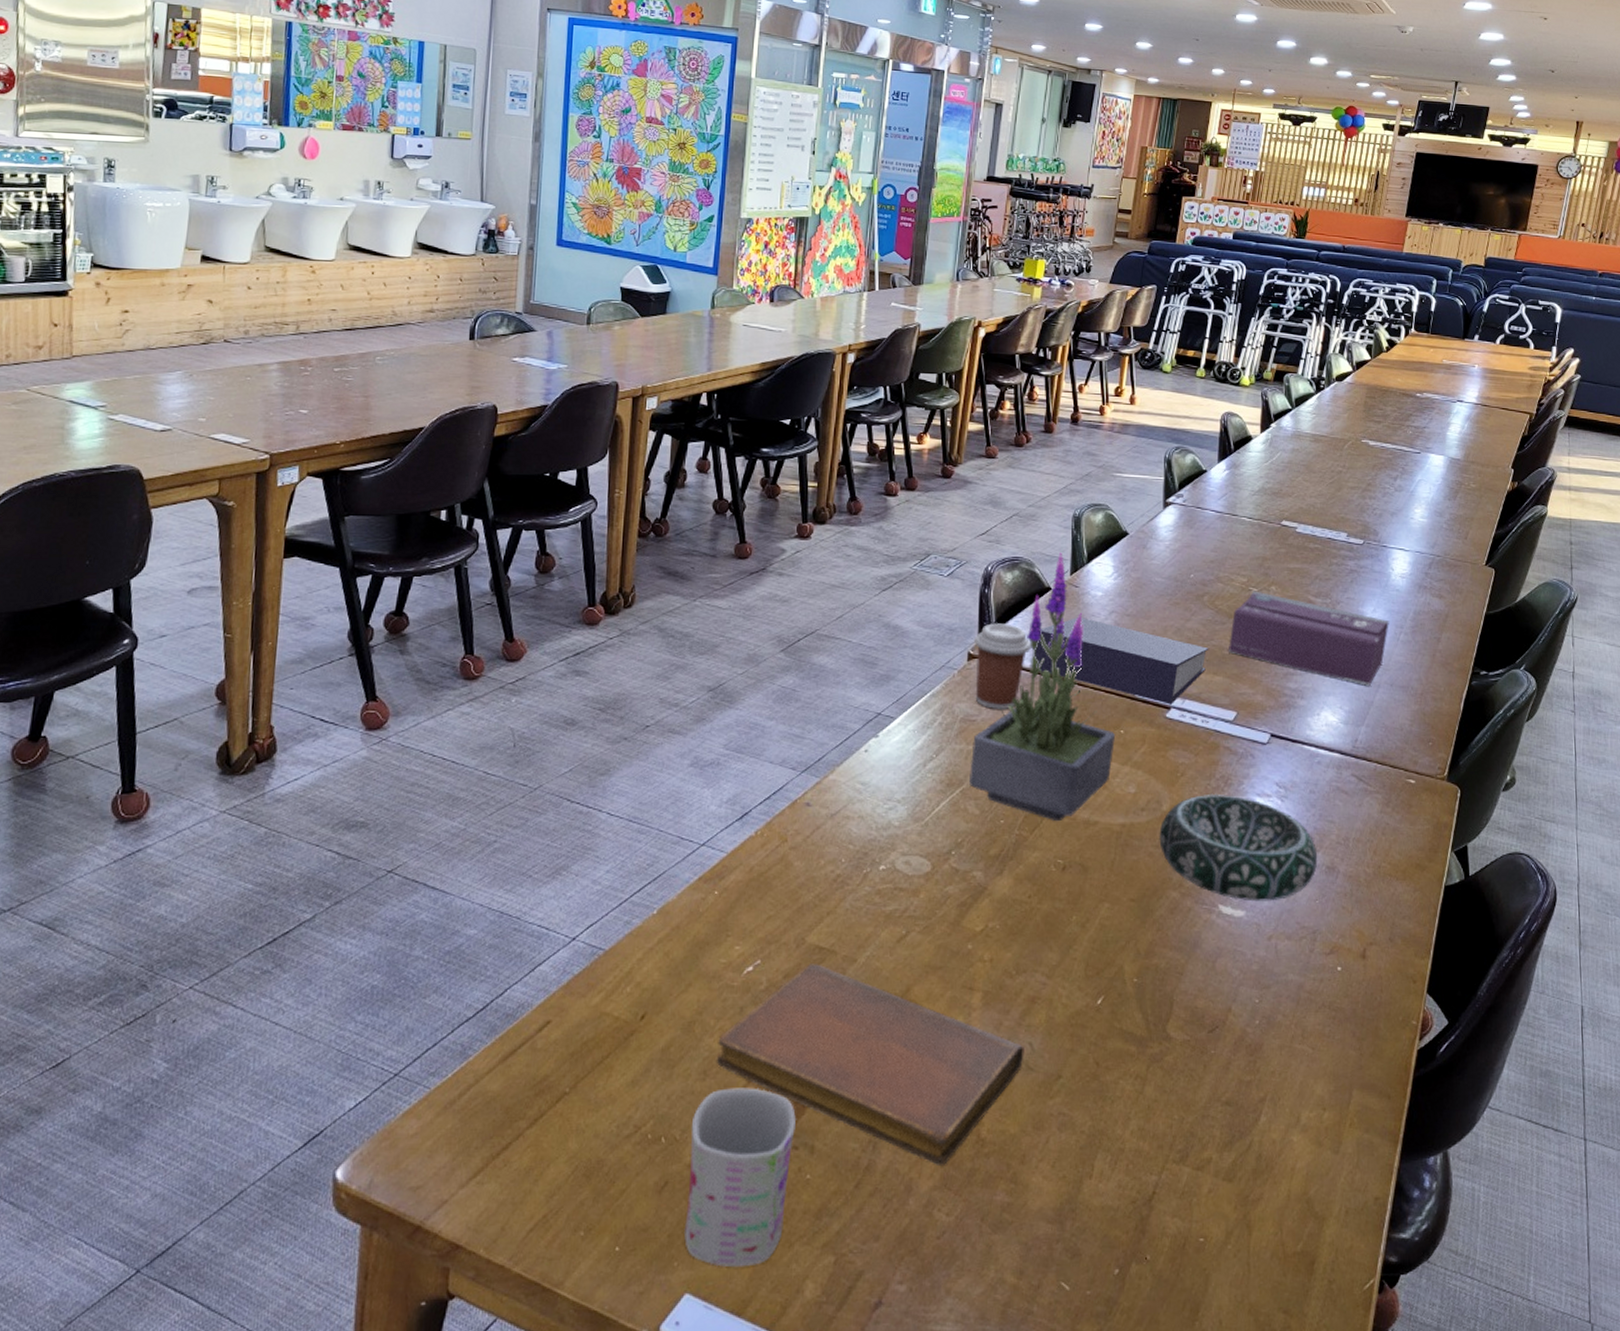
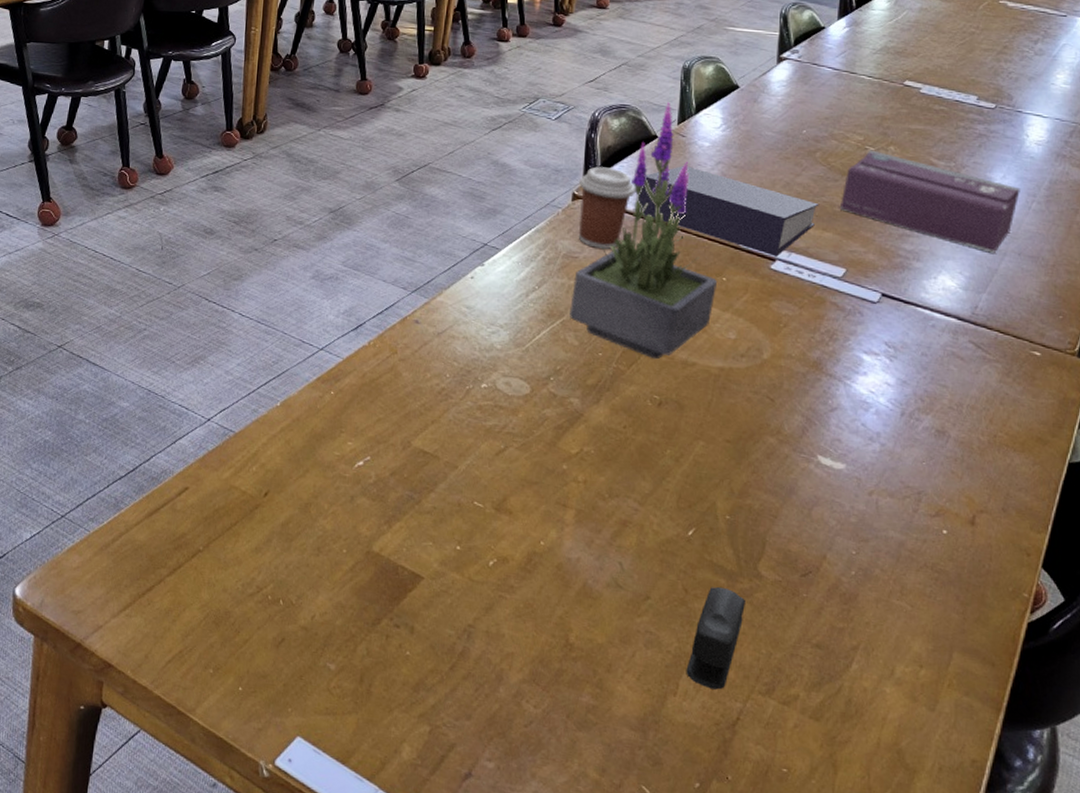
mug: present [684,1088,796,1268] -> none [298,565,398,723]
notebook: present [717,964,1024,1165] -> none [329,465,614,662]
stapler: none [1101,1054,1156,1165] -> present [686,586,745,690]
decorative bowl: present [1159,795,1318,902] -> none [758,347,927,458]

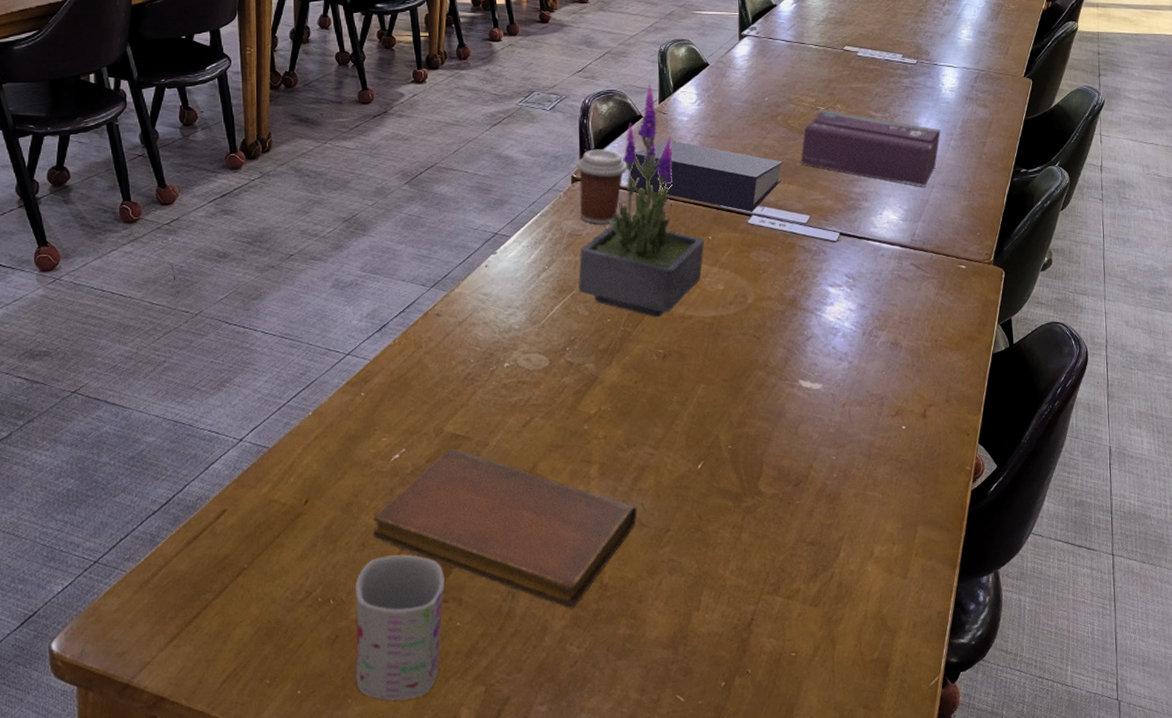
mug: none [298,565,398,723] -> present [355,555,445,701]
notebook: none [329,465,614,662] -> present [373,449,637,608]
stapler: present [686,586,745,690] -> none [706,508,750,599]

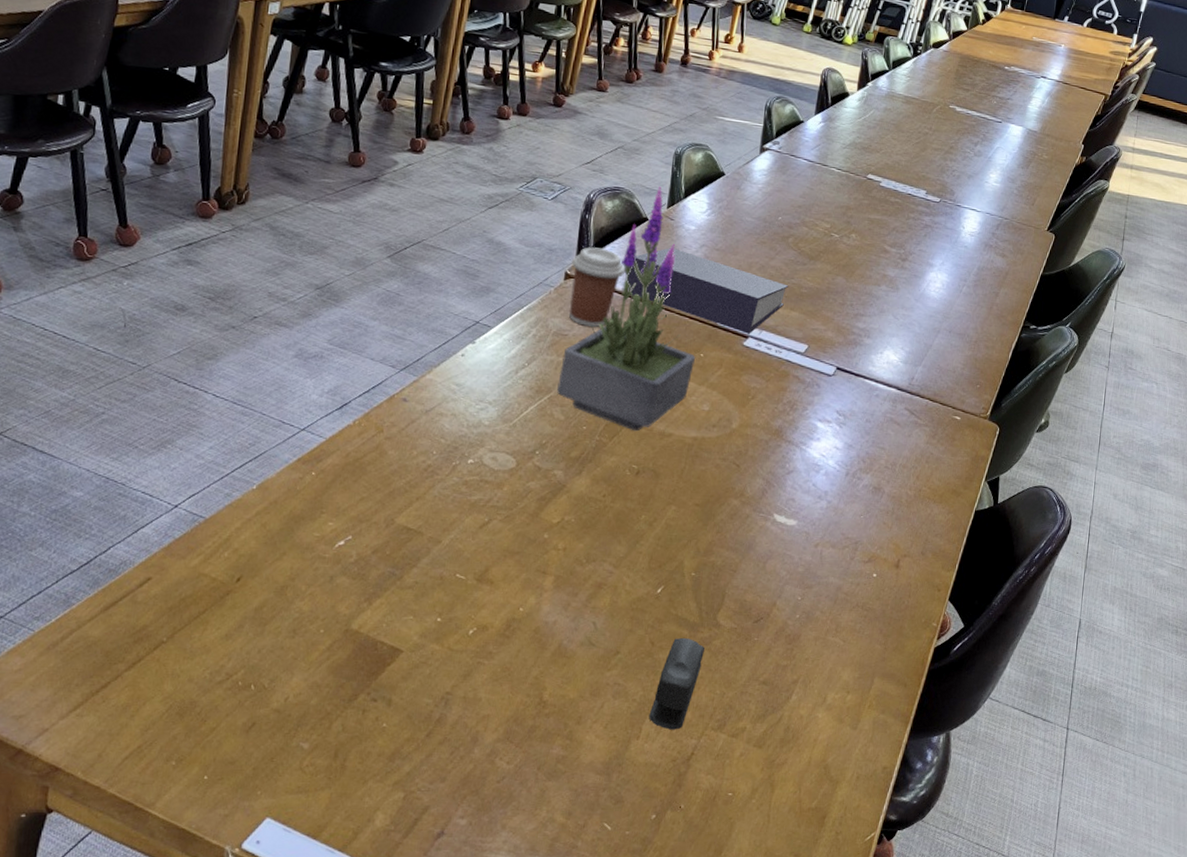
mug: present [355,555,445,701] -> none [268,646,376,798]
notebook: present [373,449,637,608] -> none [306,542,588,721]
stapler: none [706,508,750,599] -> present [648,637,705,730]
tissue box: present [801,109,941,187] -> none [807,236,955,331]

